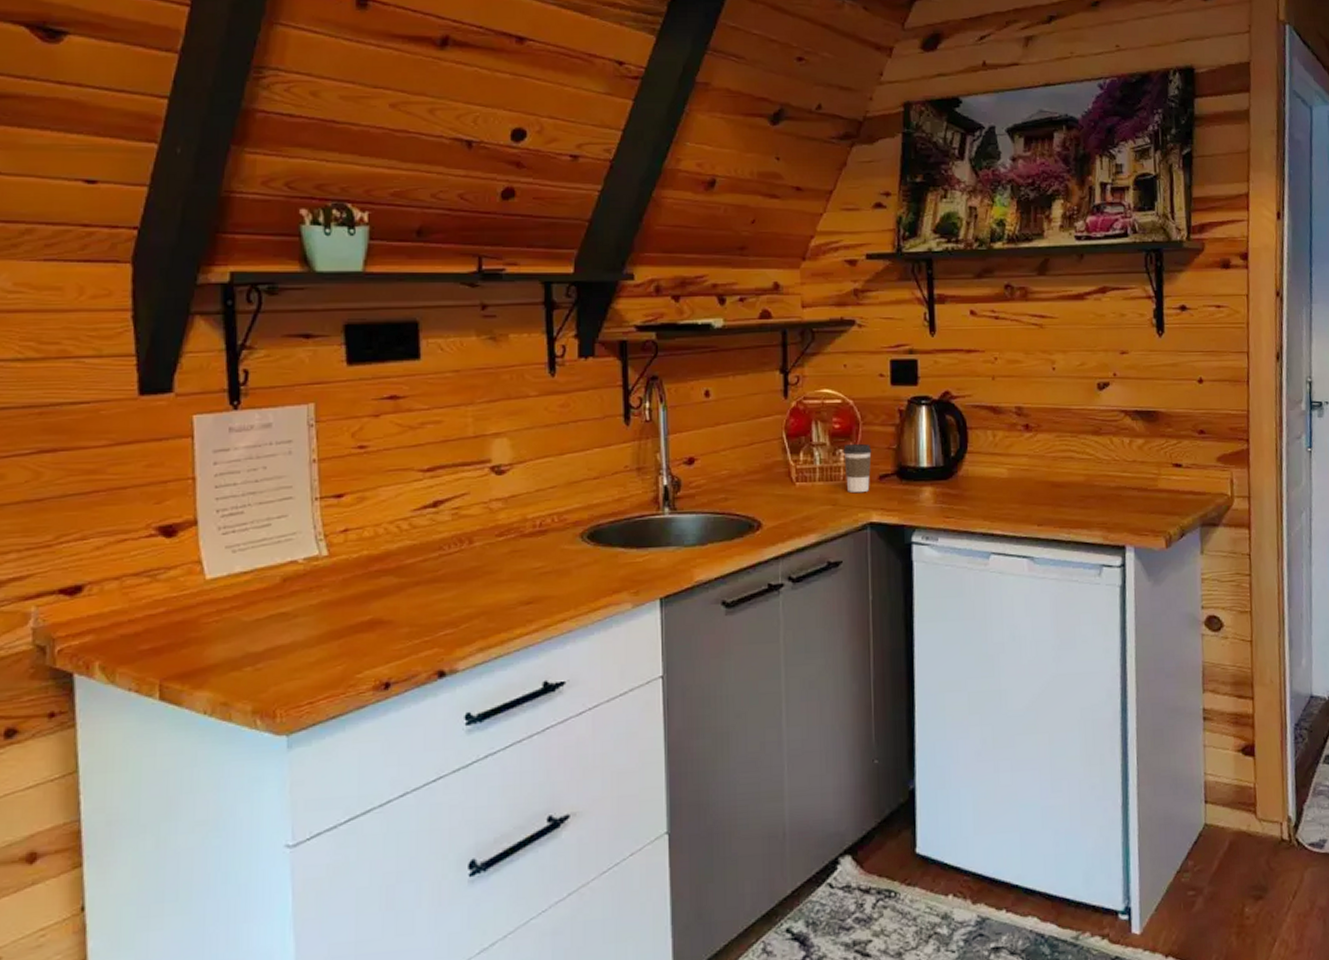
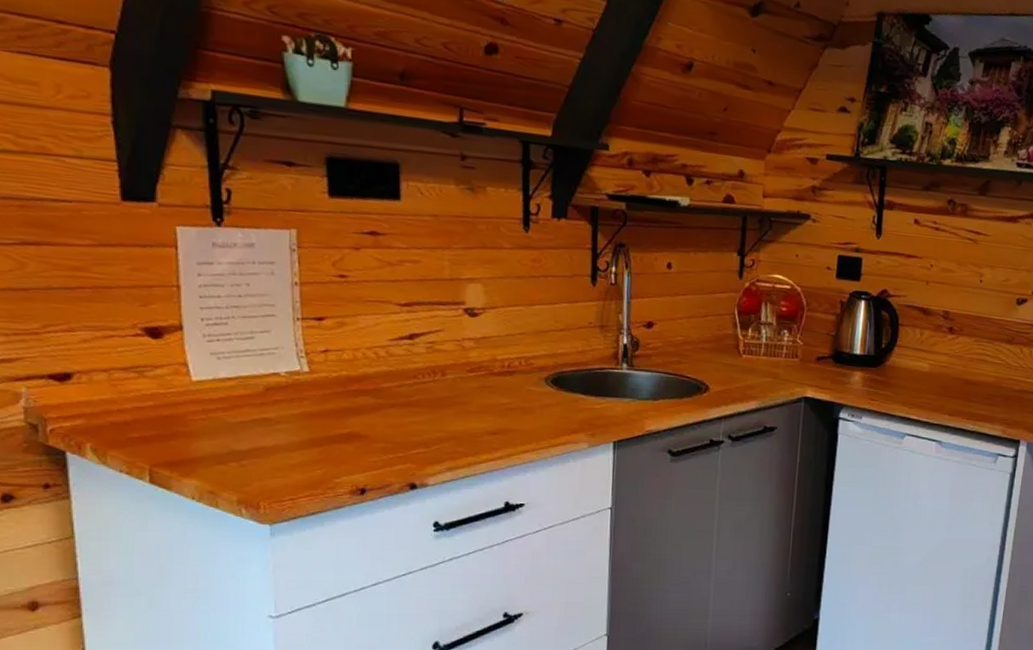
coffee cup: present [843,443,872,492] -> none [787,326,813,370]

